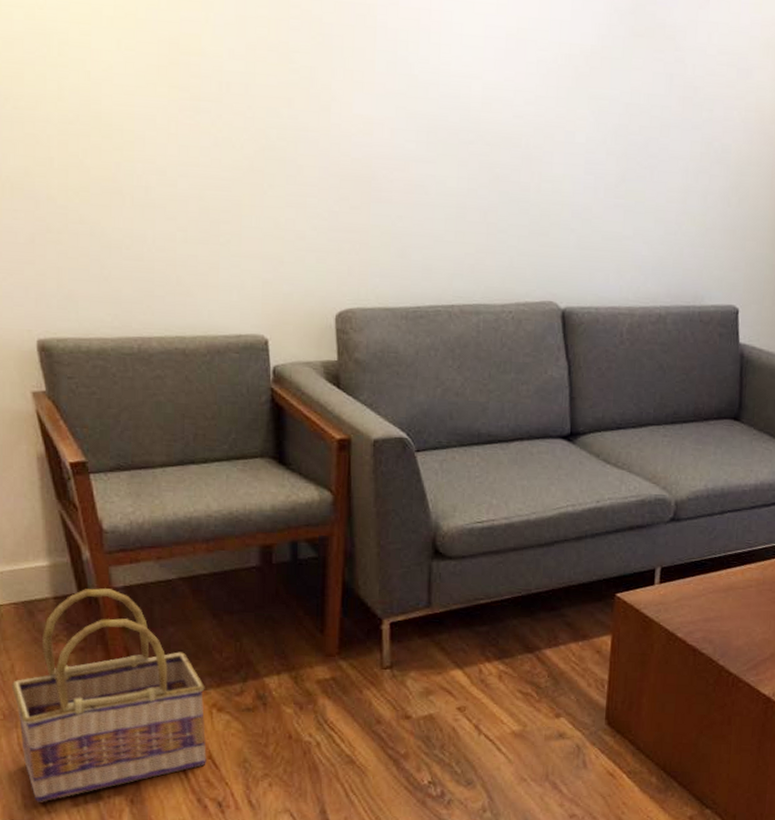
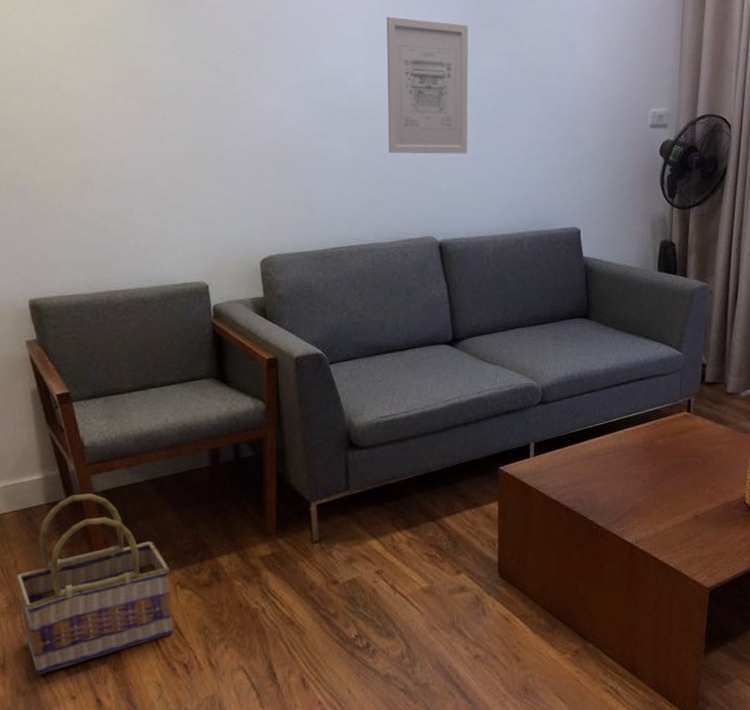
wall art: none [505,10,619,200] -> present [387,17,469,154]

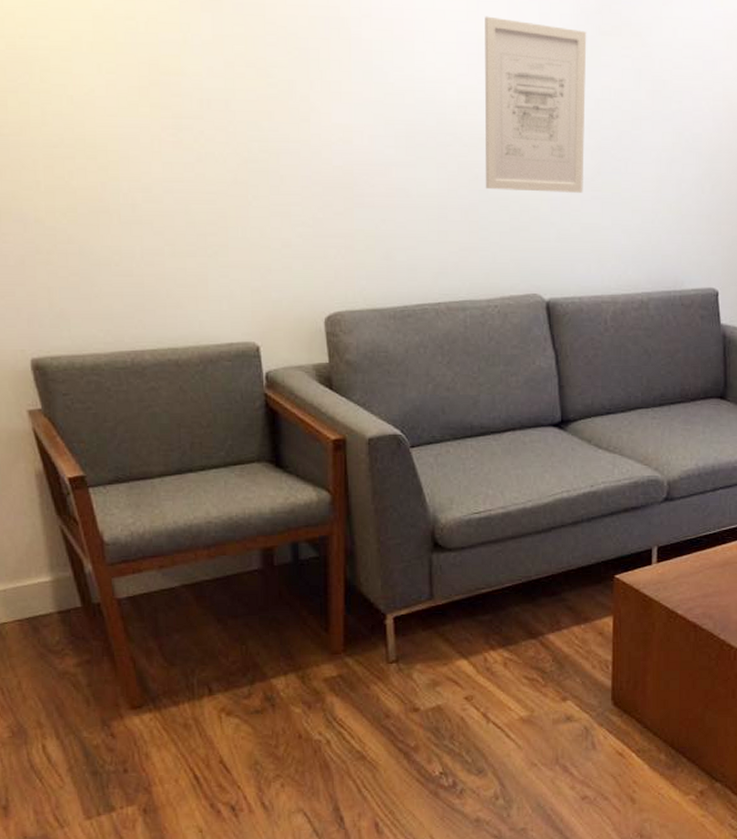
basket: present [15,493,173,674] -> none [19,600,218,817]

